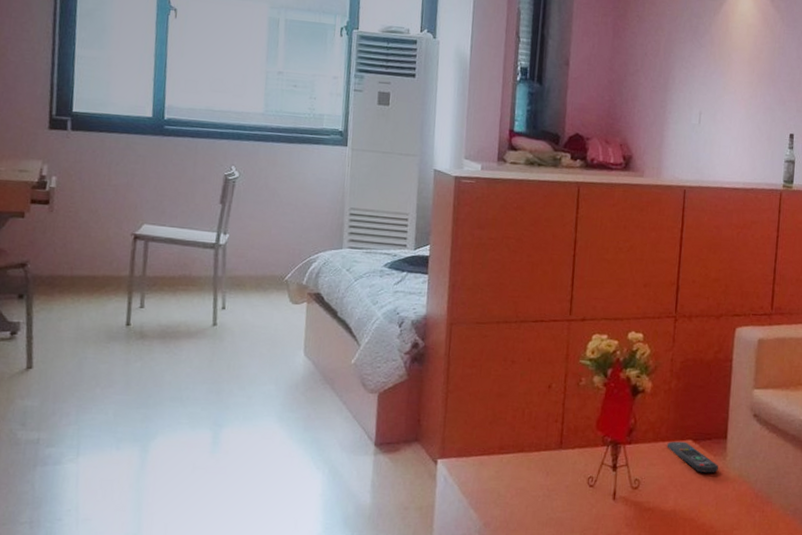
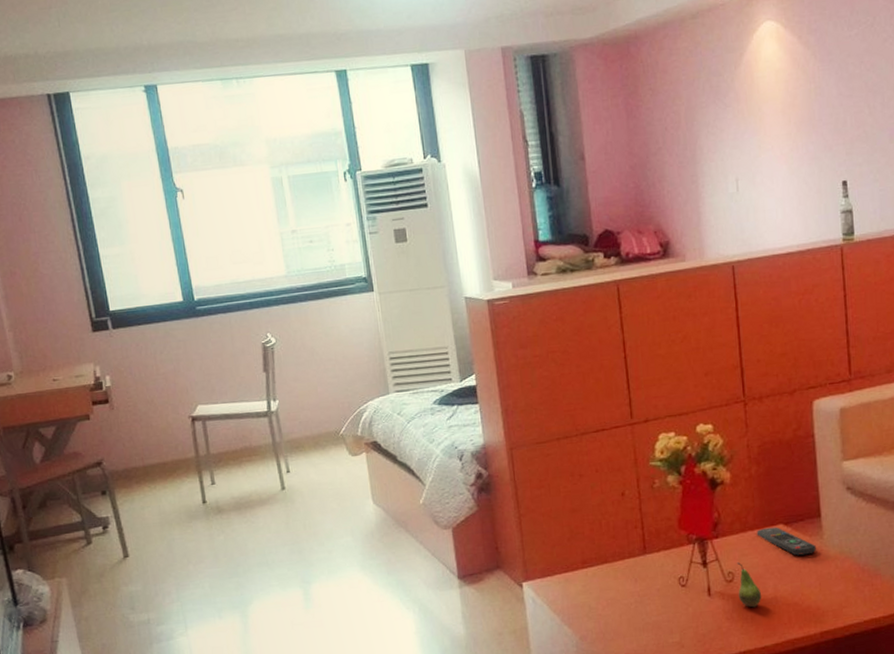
fruit: none [640,471,663,518] -> present [737,562,762,608]

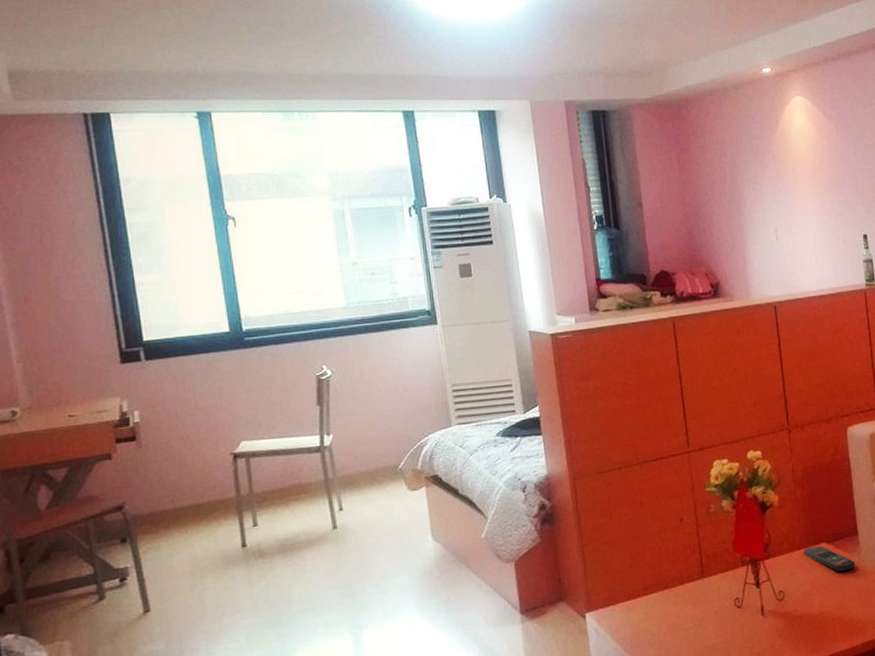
fruit: present [737,562,762,608] -> none [787,581,810,624]

